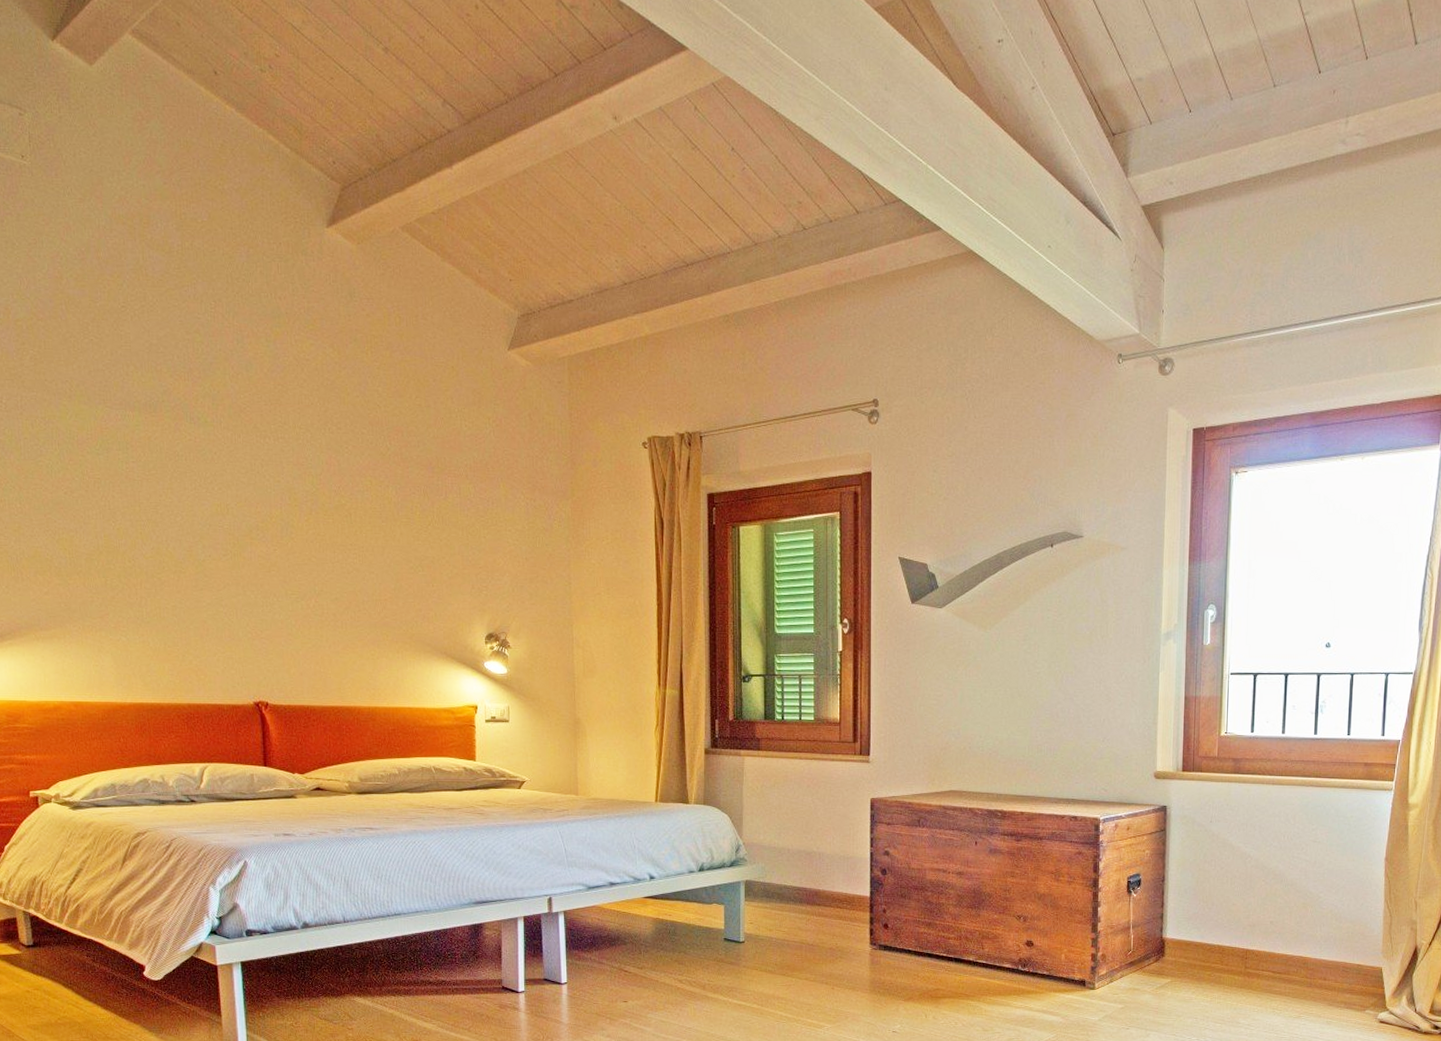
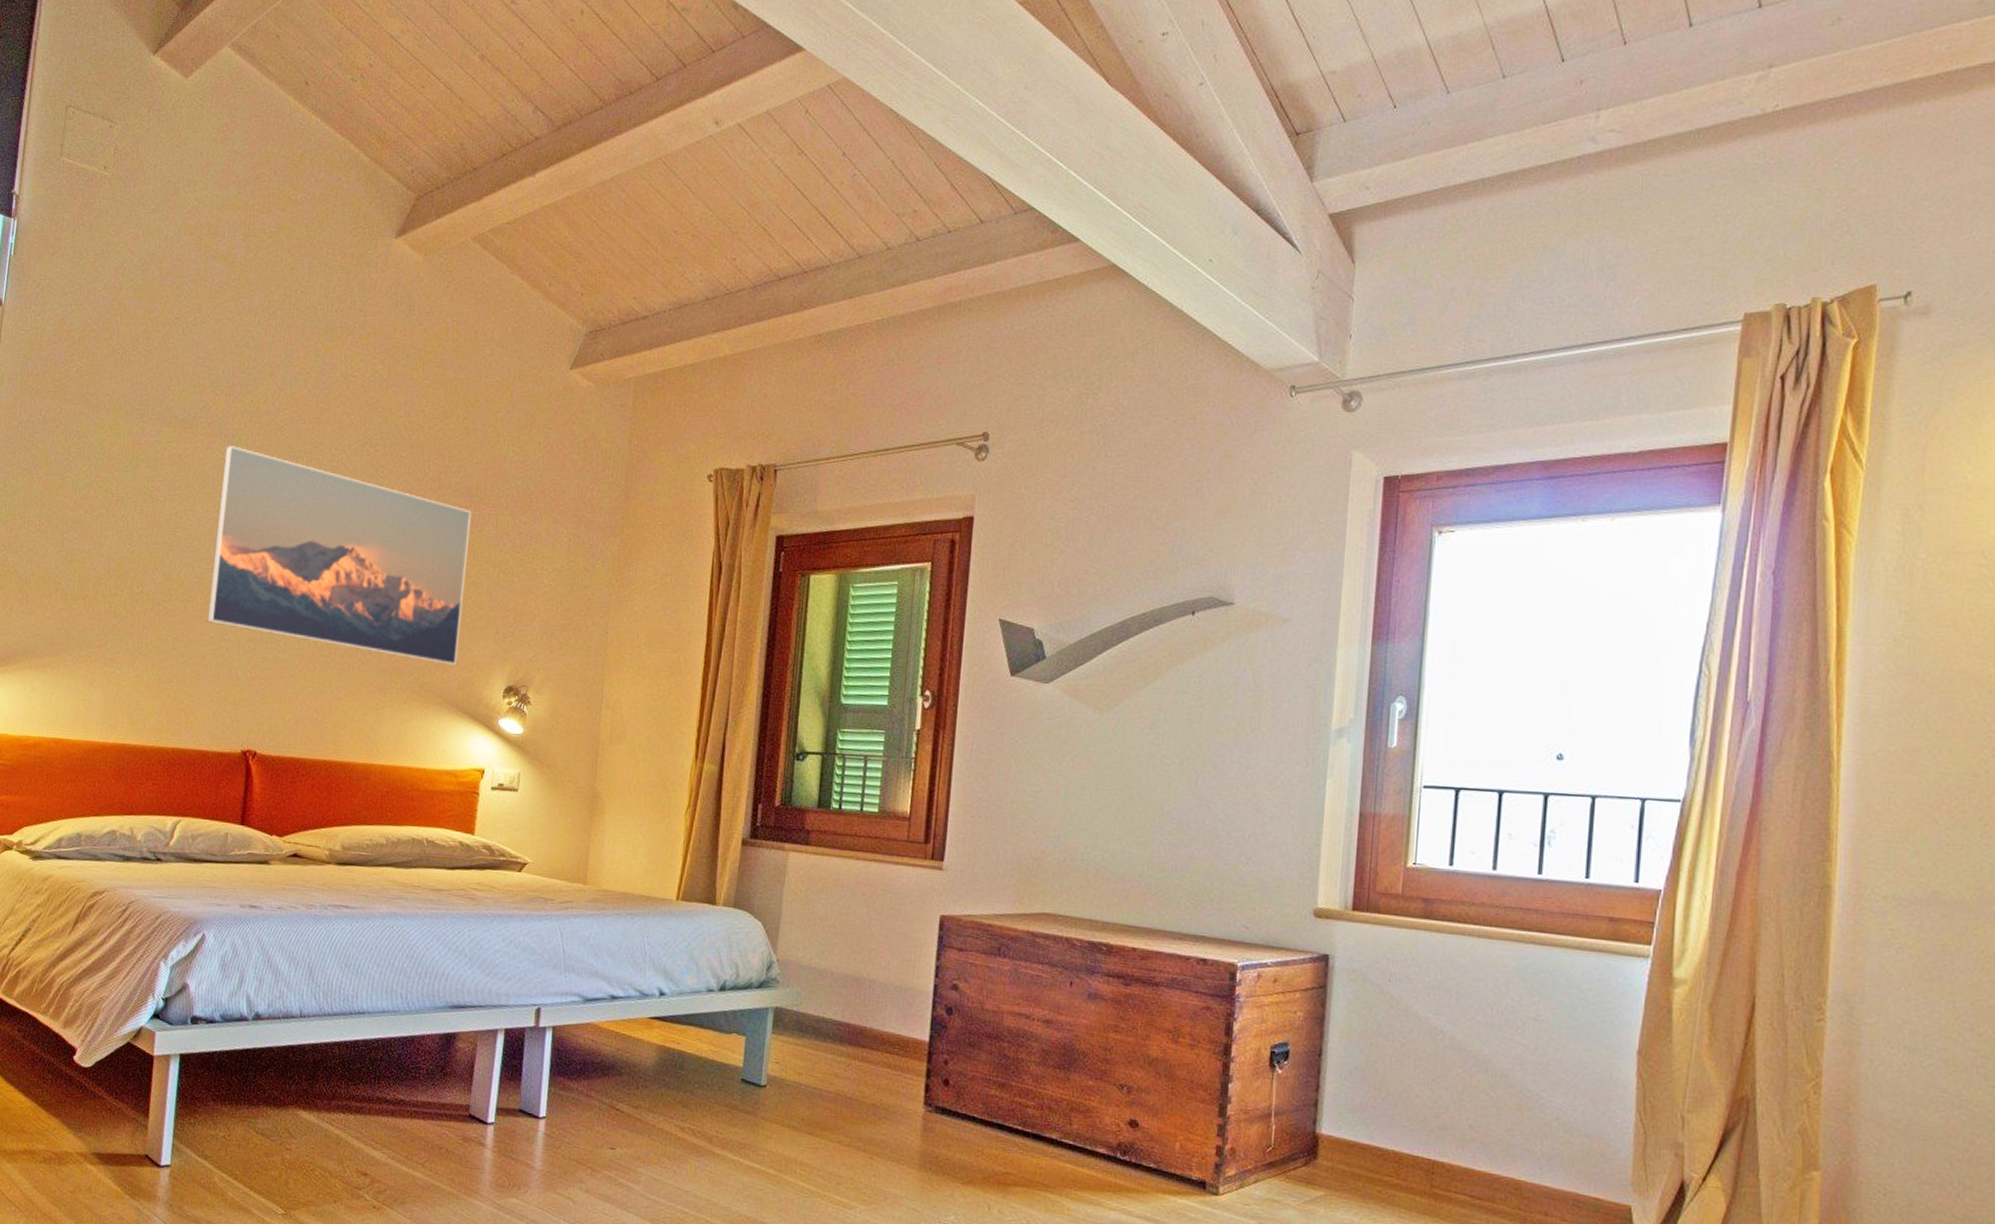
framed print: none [193,428,440,618] -> present [208,446,471,665]

